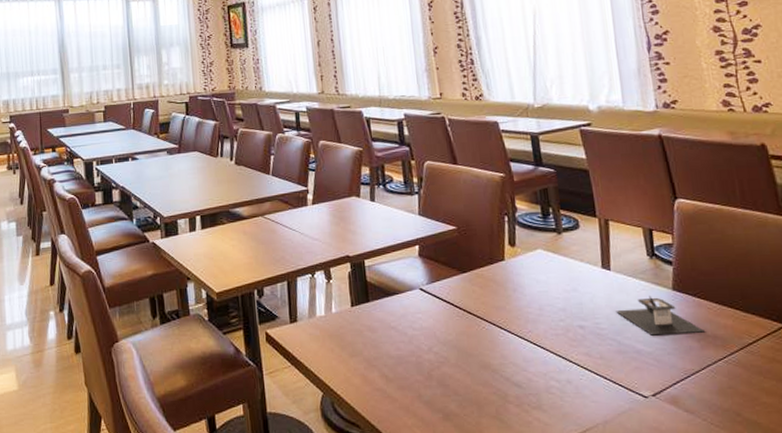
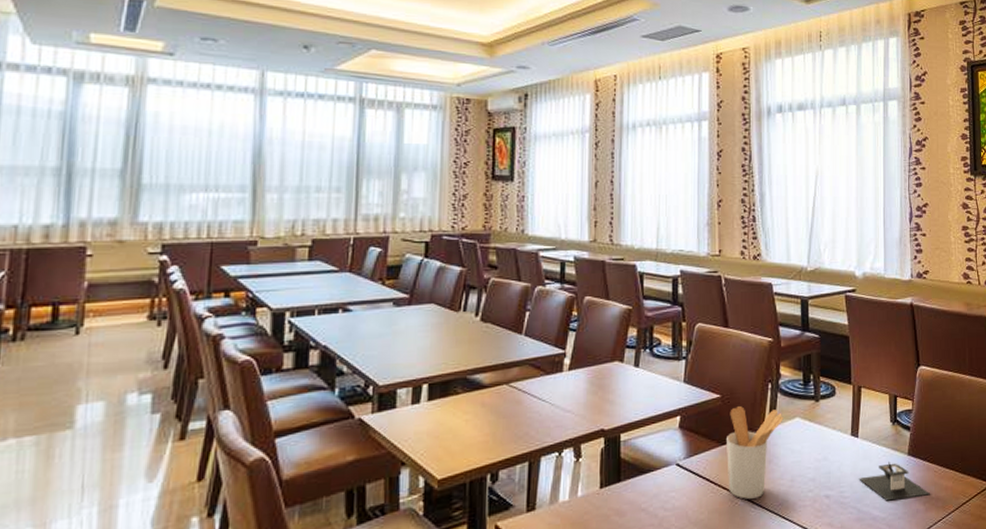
utensil holder: none [467,237,525,324] -> present [727,406,784,499]

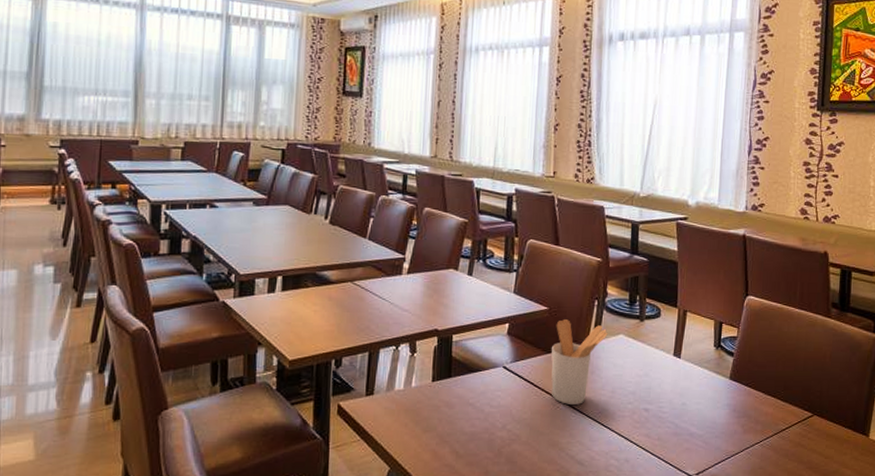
architectural model: present [859,462,930,501] -> none [678,384,749,420]

